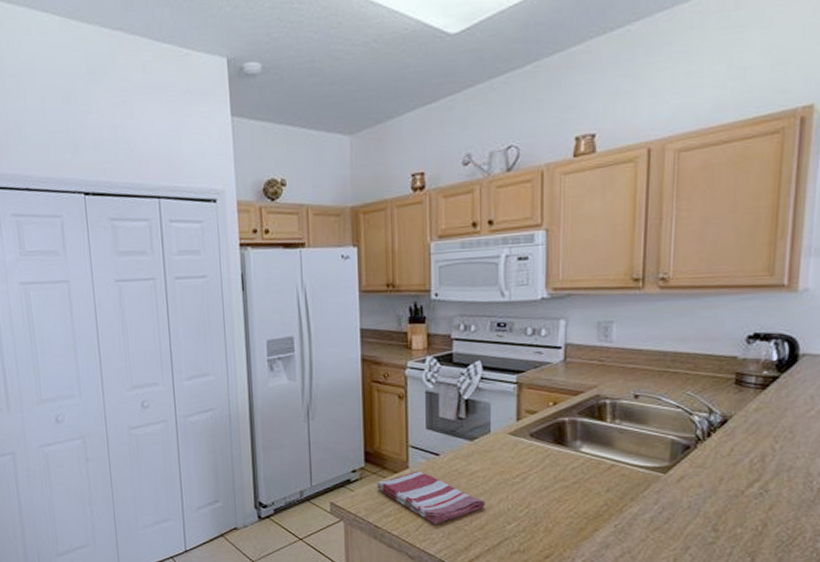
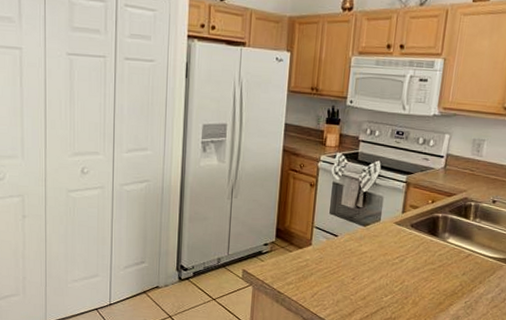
dish towel: present [377,470,486,524] -> none [284,248,370,293]

